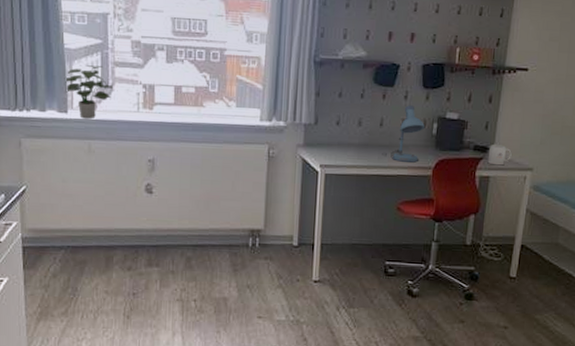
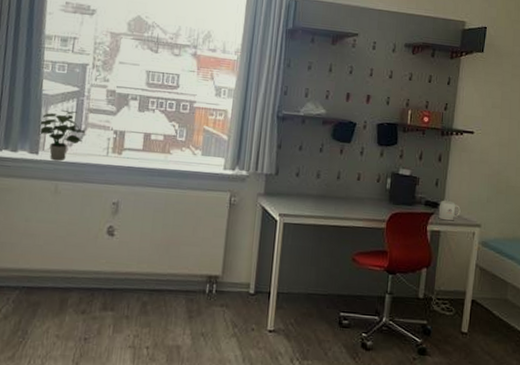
desk lamp: present [382,105,426,163] -> none [338,160,380,215]

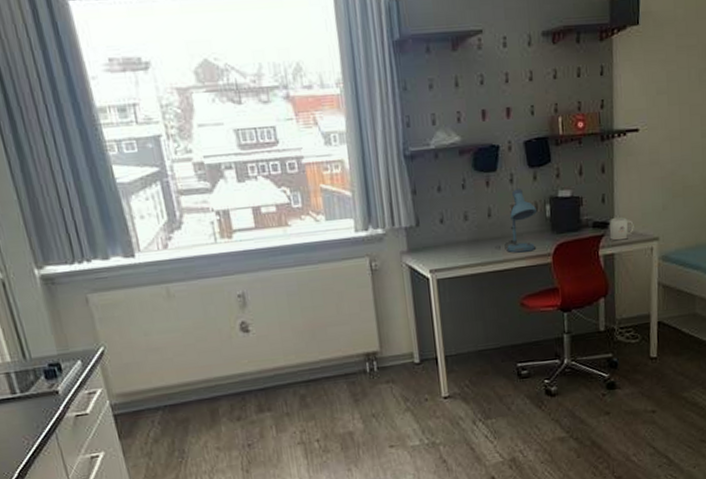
potted plant: present [39,110,85,161] -> none [123,197,182,261]
desk lamp: none [338,160,380,215] -> present [495,188,538,254]

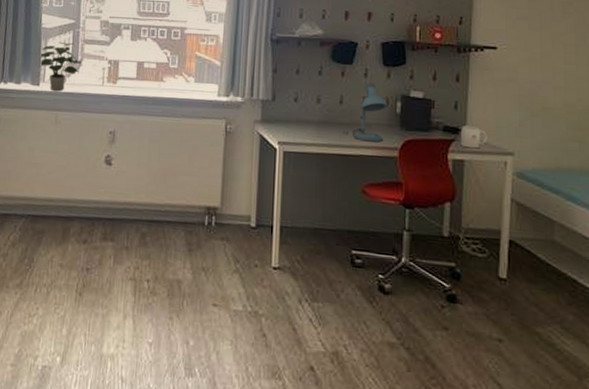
potted plant: none [123,197,182,261] -> present [39,43,81,92]

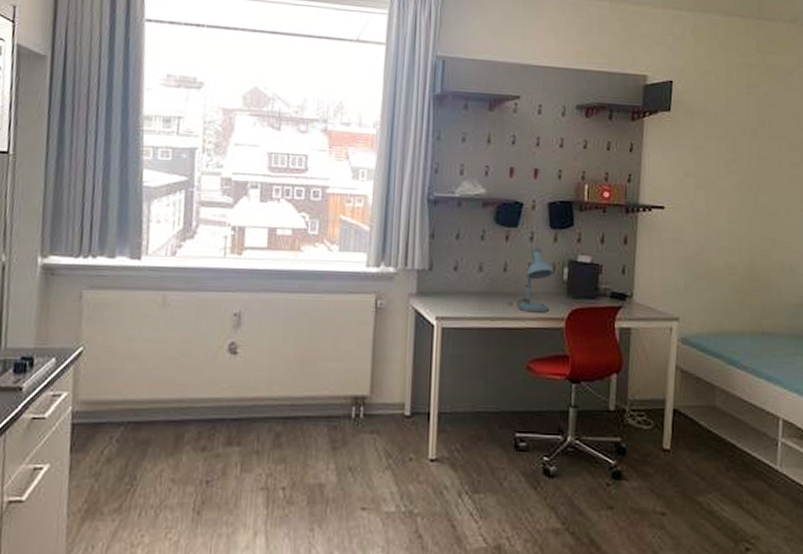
potted plant: present [39,43,81,92] -> none [140,205,197,267]
mug: present [460,126,487,149] -> none [627,291,654,315]

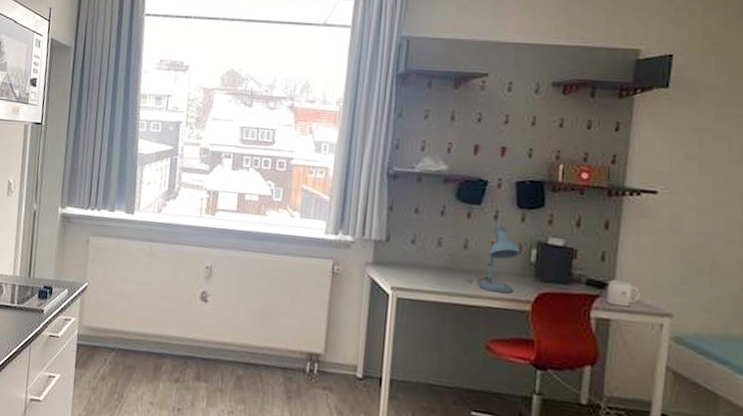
mug: none [627,291,654,315] -> present [606,280,640,307]

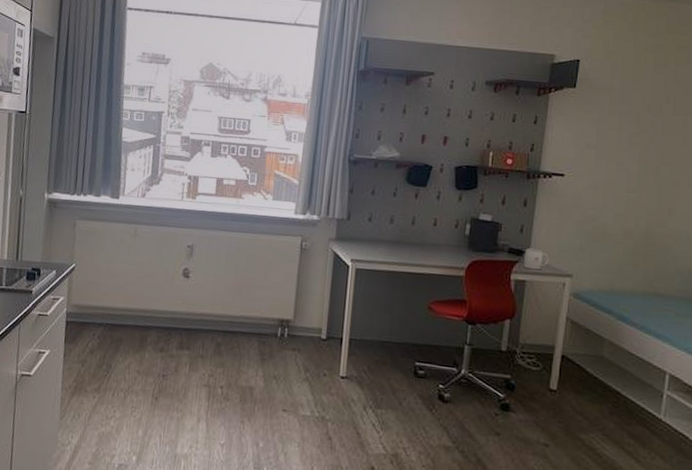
desk lamp: present [466,226,522,294] -> none [413,205,458,262]

